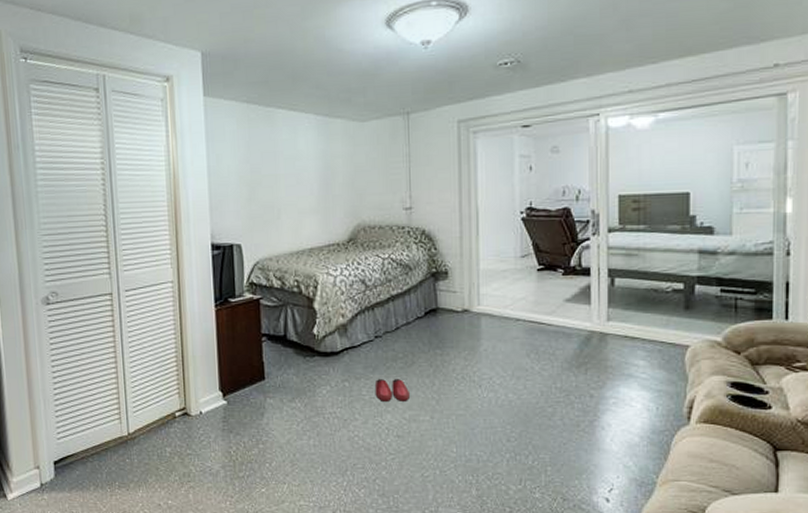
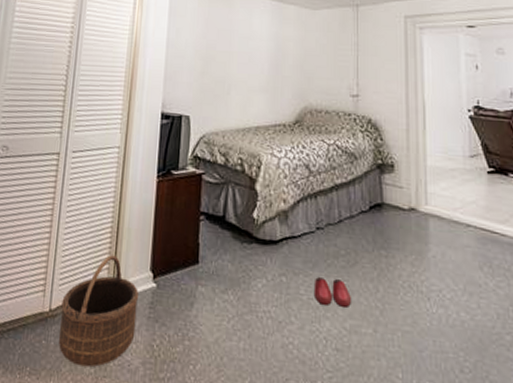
basket: none [138,381,212,476] -> present [59,255,138,367]

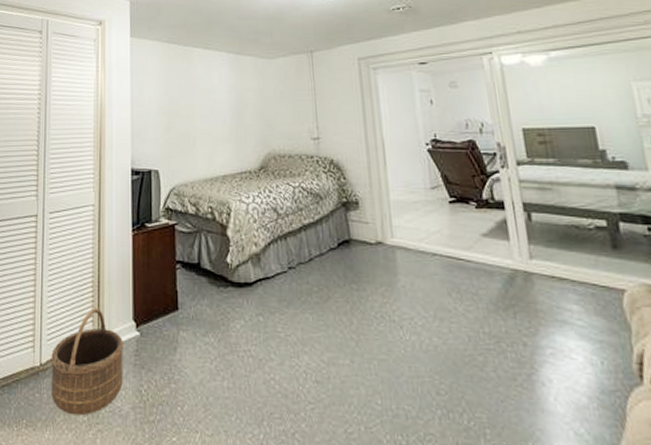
slippers: present [313,277,351,308] -> none [290,315,327,341]

